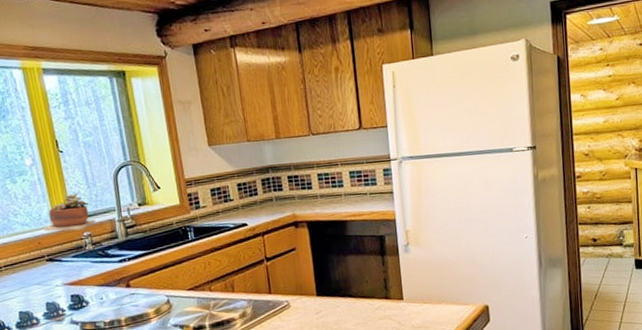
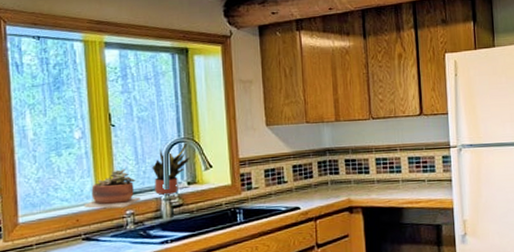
potted plant: none [102,164,139,217] -> present [152,141,191,195]

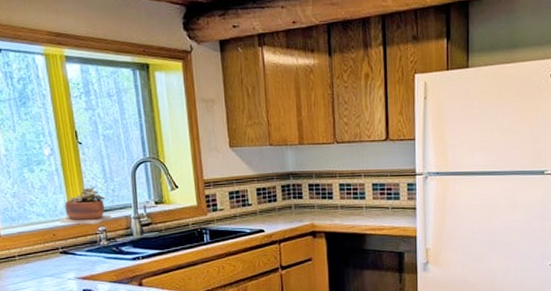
potted plant: present [152,141,191,195] -> none [120,161,157,213]

